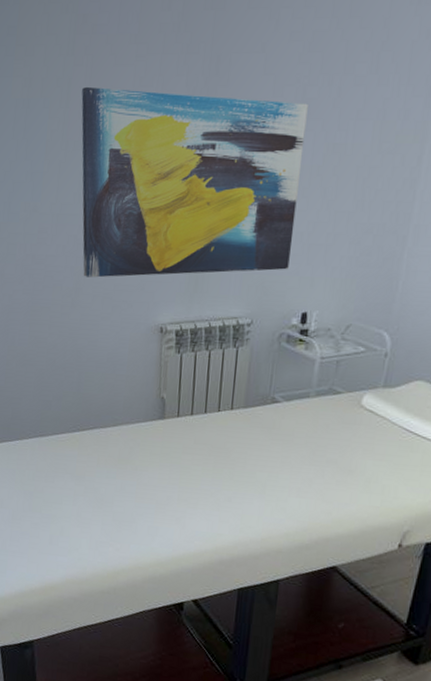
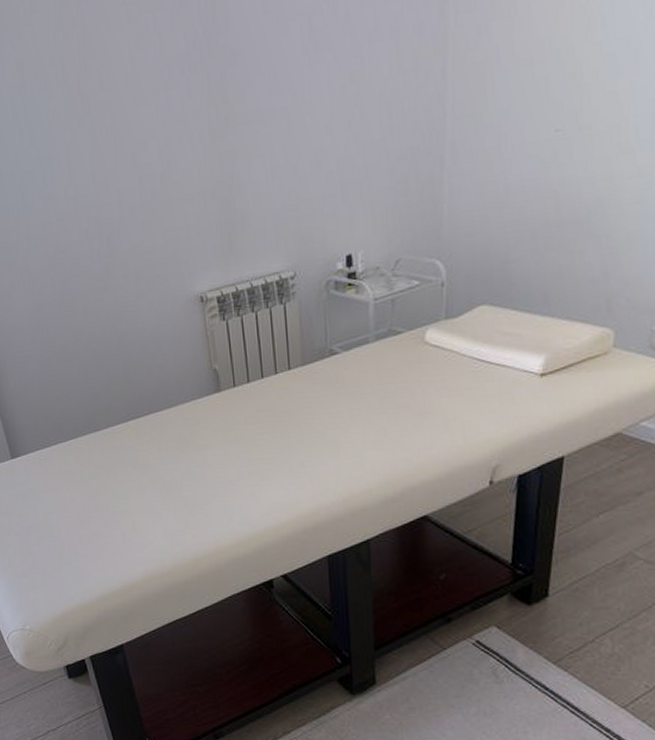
wall art: present [81,86,308,278] -> none [77,35,324,258]

